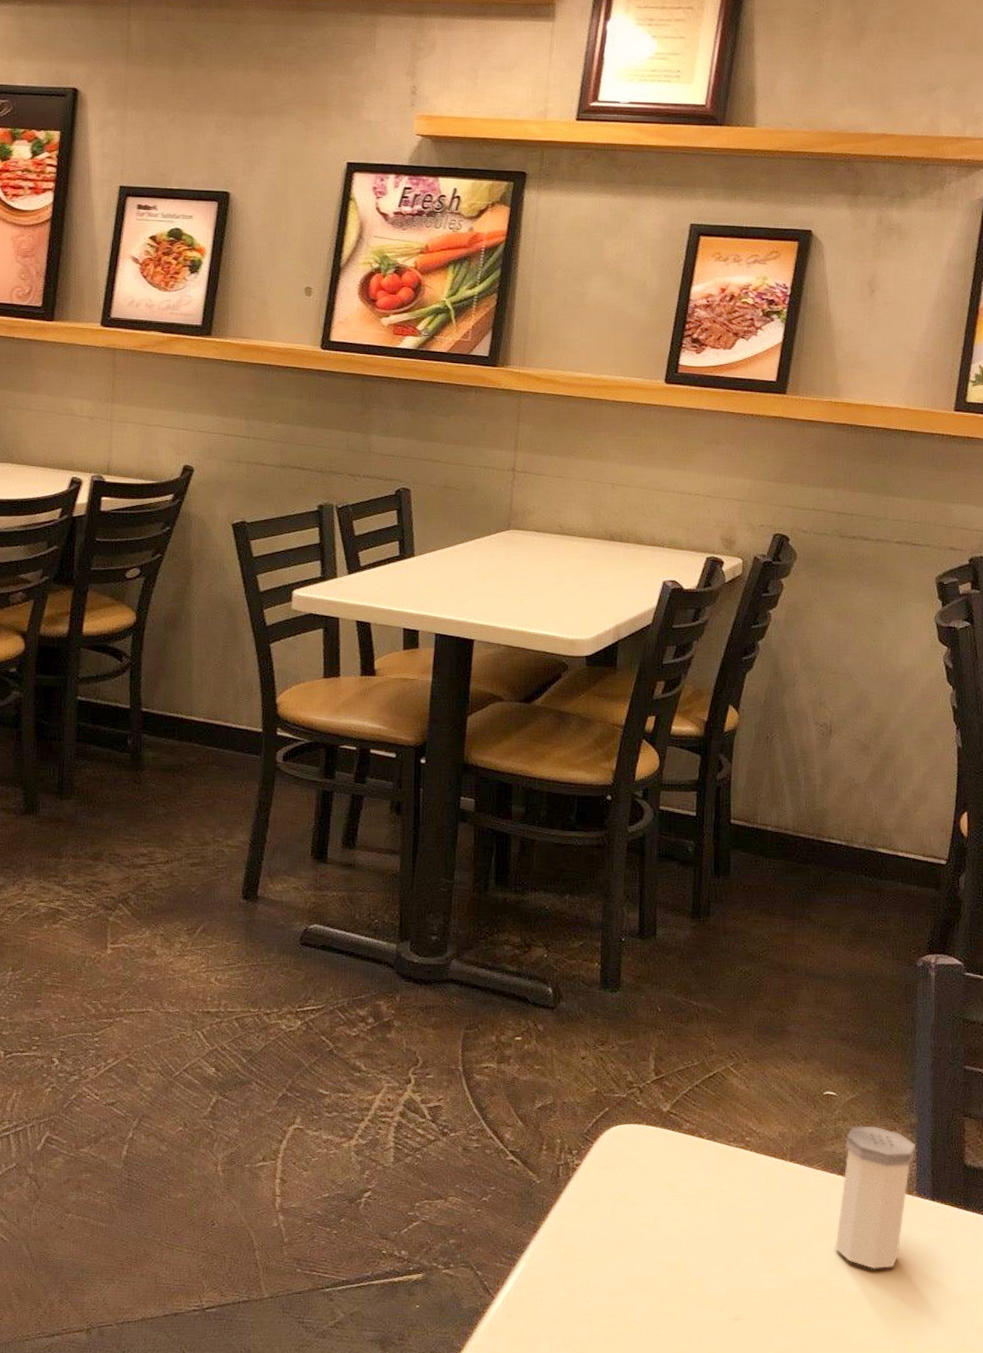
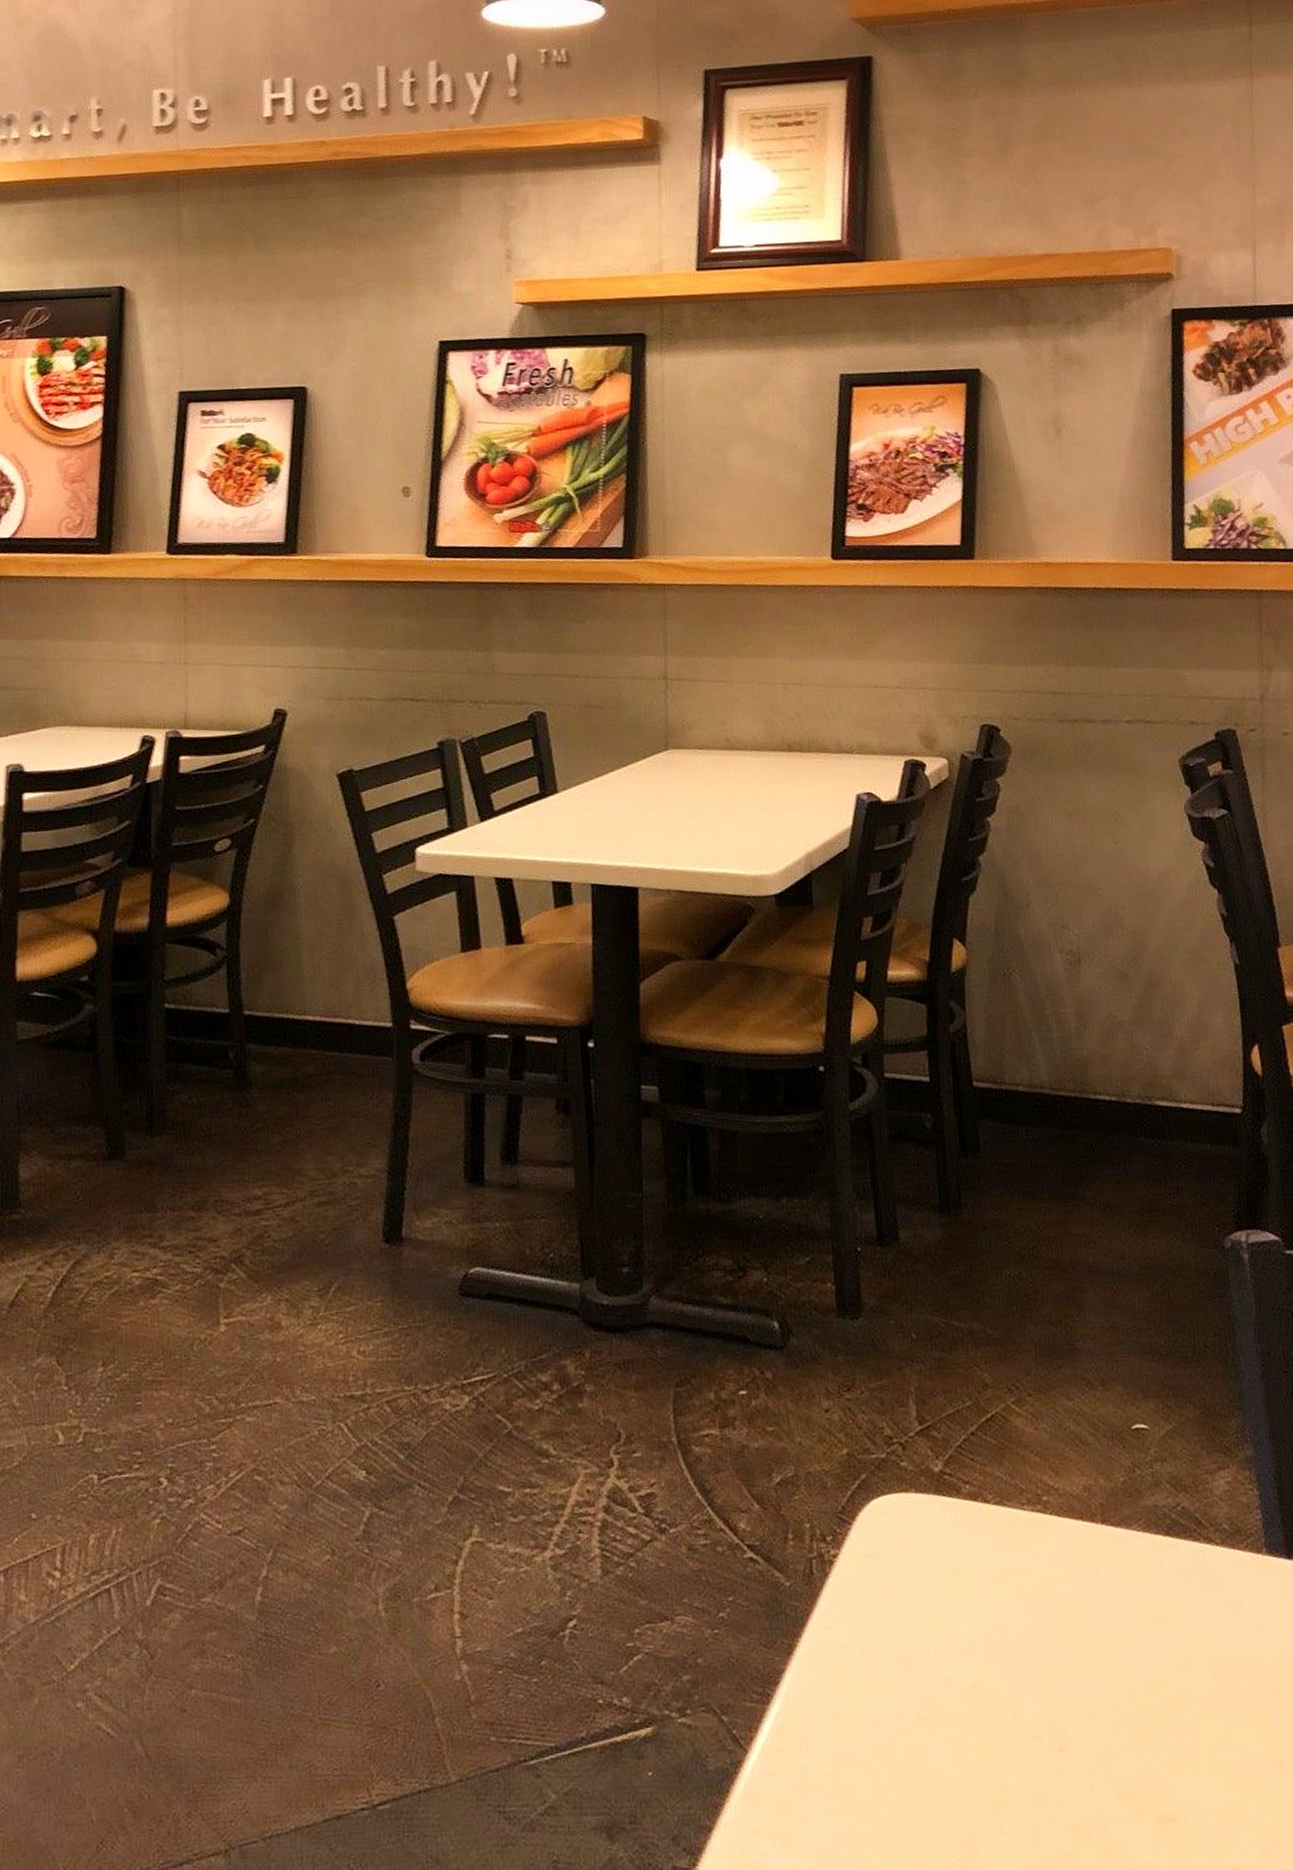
salt shaker: present [836,1126,915,1269] -> none [1168,1465,1257,1661]

